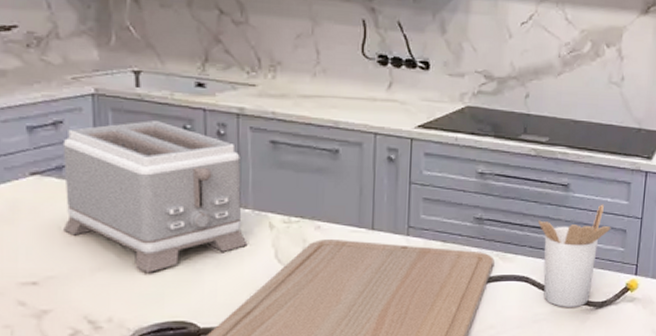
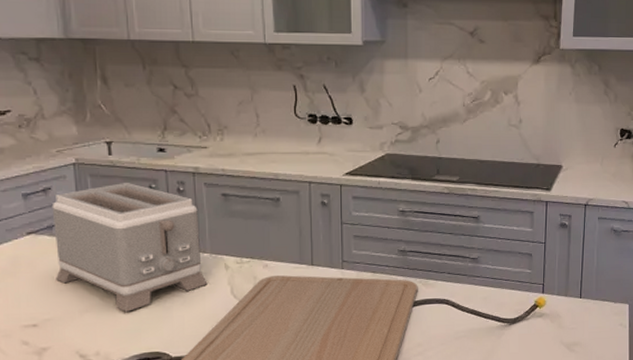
utensil holder: present [538,204,611,307] -> none [454,232,519,325]

